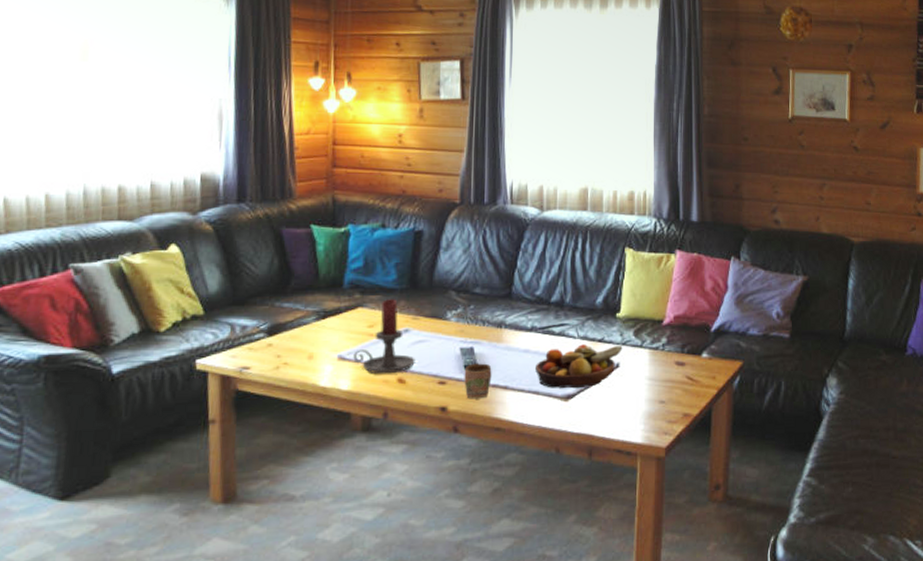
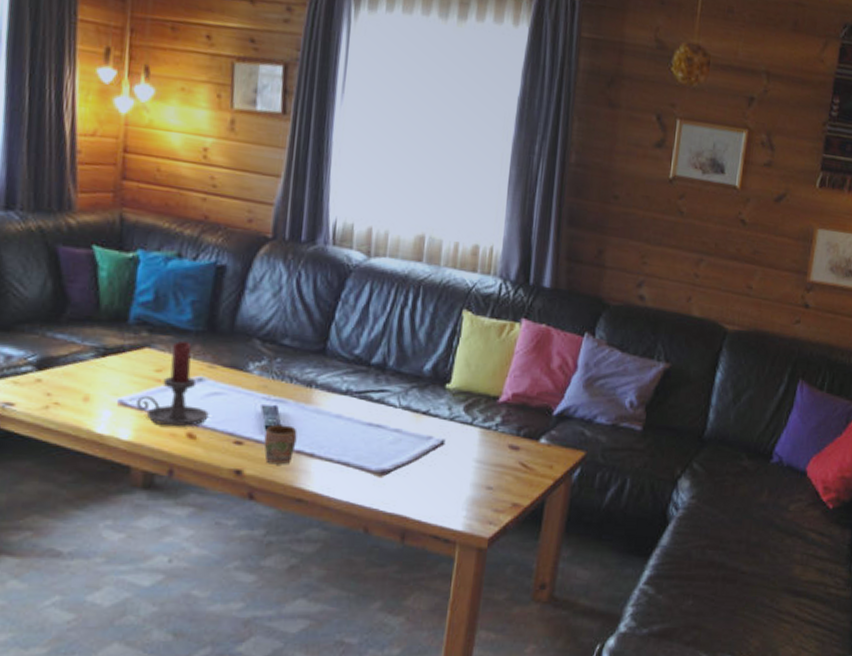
fruit bowl: present [534,344,623,389] -> none [346,415,450,465]

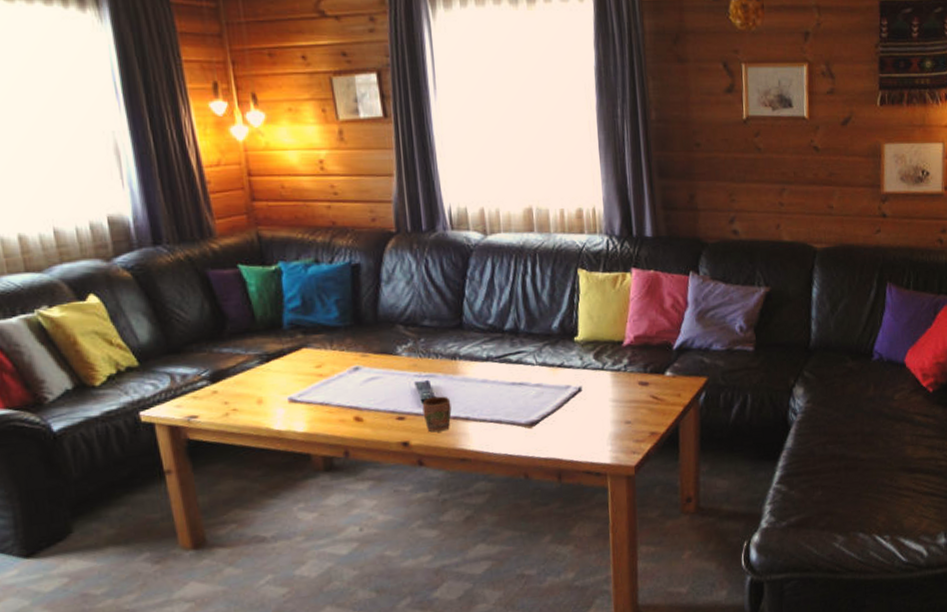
candle holder: present [136,341,209,427] -> none [304,337,370,414]

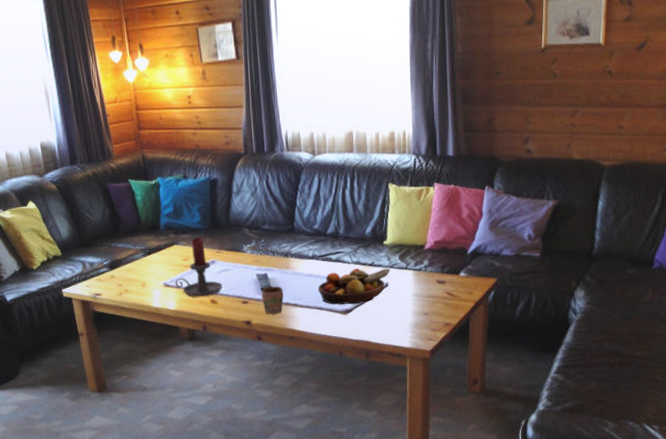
candle holder: none [304,337,370,414] -> present [175,237,223,297]
fruit bowl: none [494,370,584,416] -> present [317,268,391,305]

